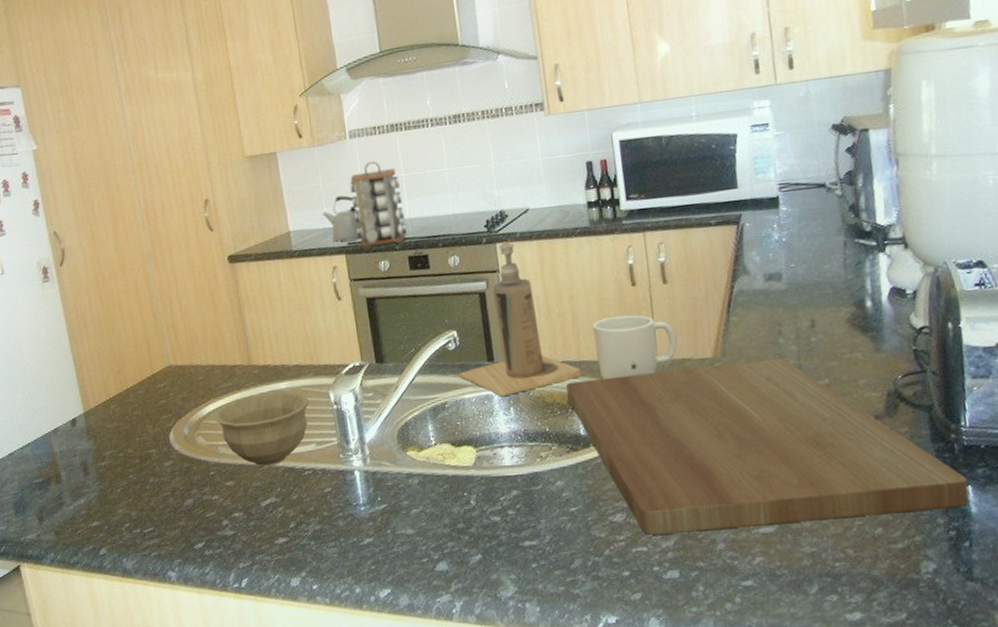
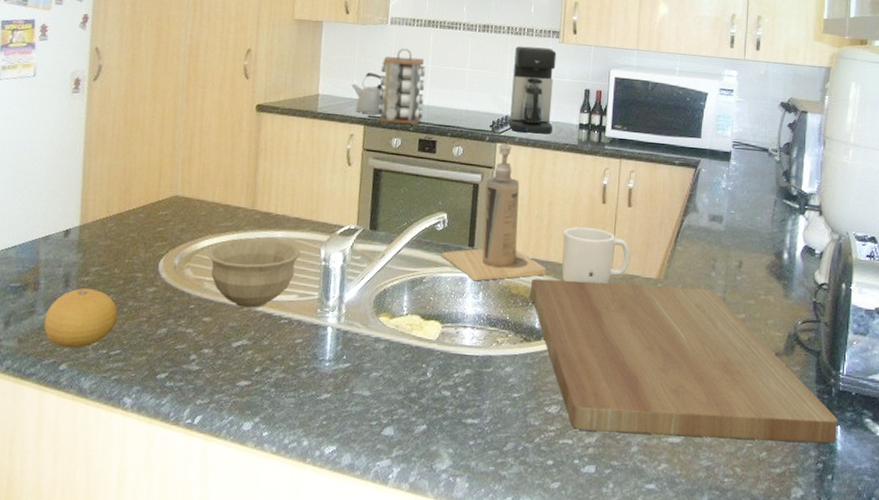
fruit: none [73,472,143,533] -> present [43,287,118,348]
coffee maker: none [496,124,557,227] -> present [508,46,557,134]

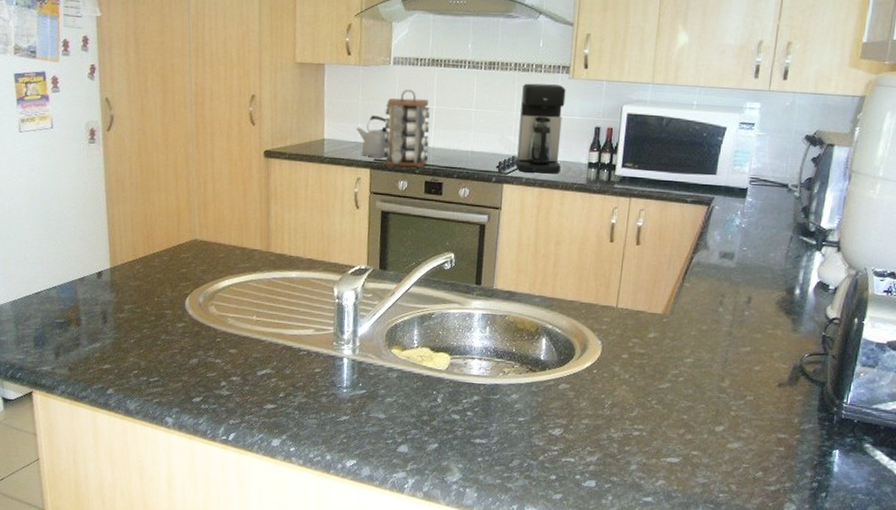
fruit: present [43,287,118,348] -> none [89,323,153,376]
bowl: present [207,237,301,309] -> none [228,277,315,342]
soap dispenser: present [441,143,548,282] -> none [449,184,553,317]
cutting board: present [530,278,838,444] -> none [536,314,838,466]
mug: present [561,226,630,285] -> none [567,264,637,320]

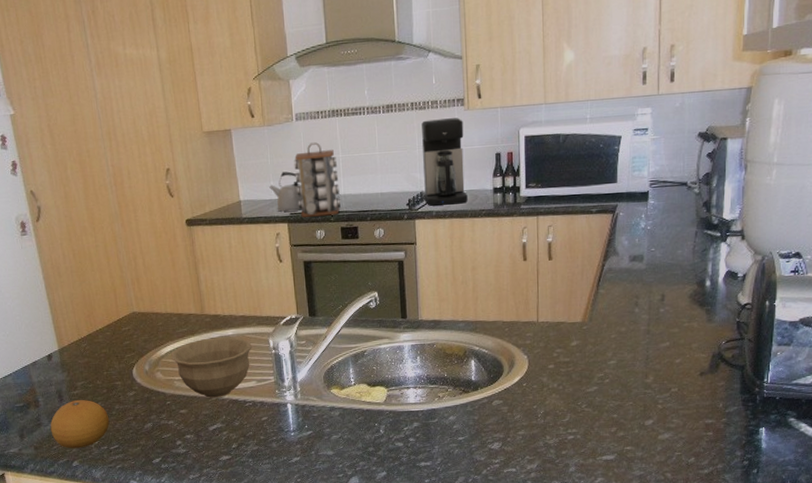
fruit: none [89,323,153,376] -> present [50,399,110,449]
bowl: none [228,277,315,342] -> present [171,336,252,399]

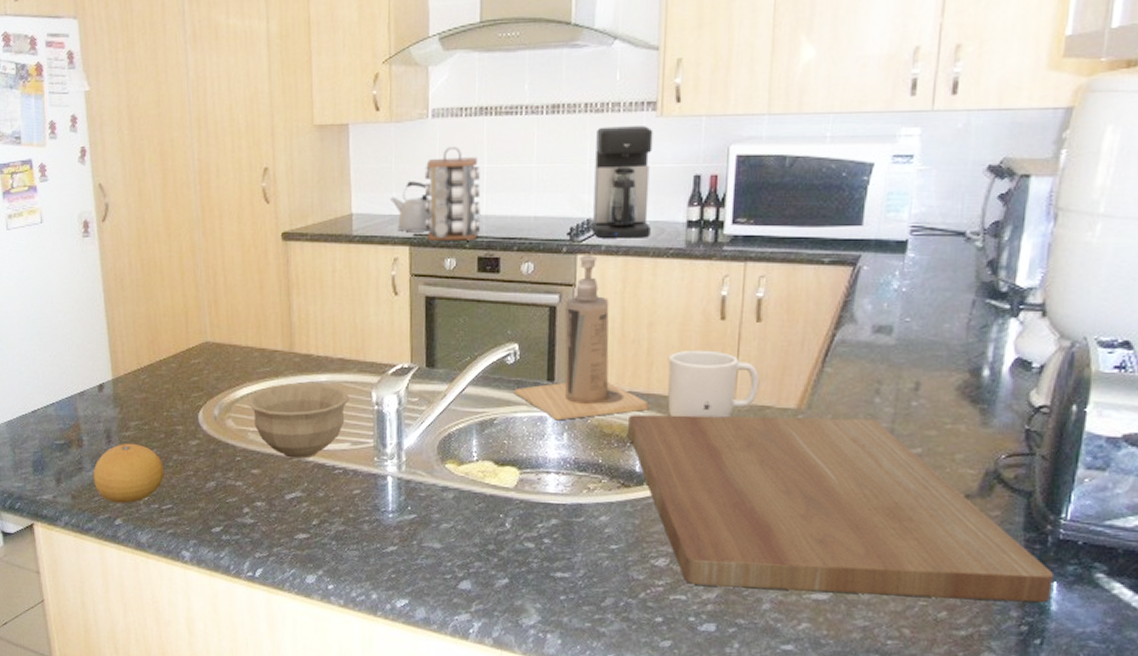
soap dispenser: none [377,218,478,348] -> present [513,254,649,421]
cutting board: none [464,324,763,459] -> present [628,414,1055,603]
mug: none [488,284,555,336] -> present [667,349,760,418]

